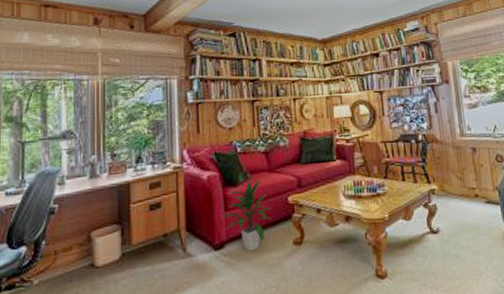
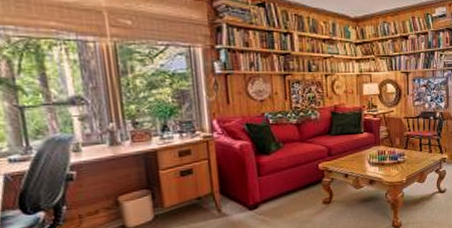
indoor plant: present [222,178,272,252] -> none [255,147,303,211]

